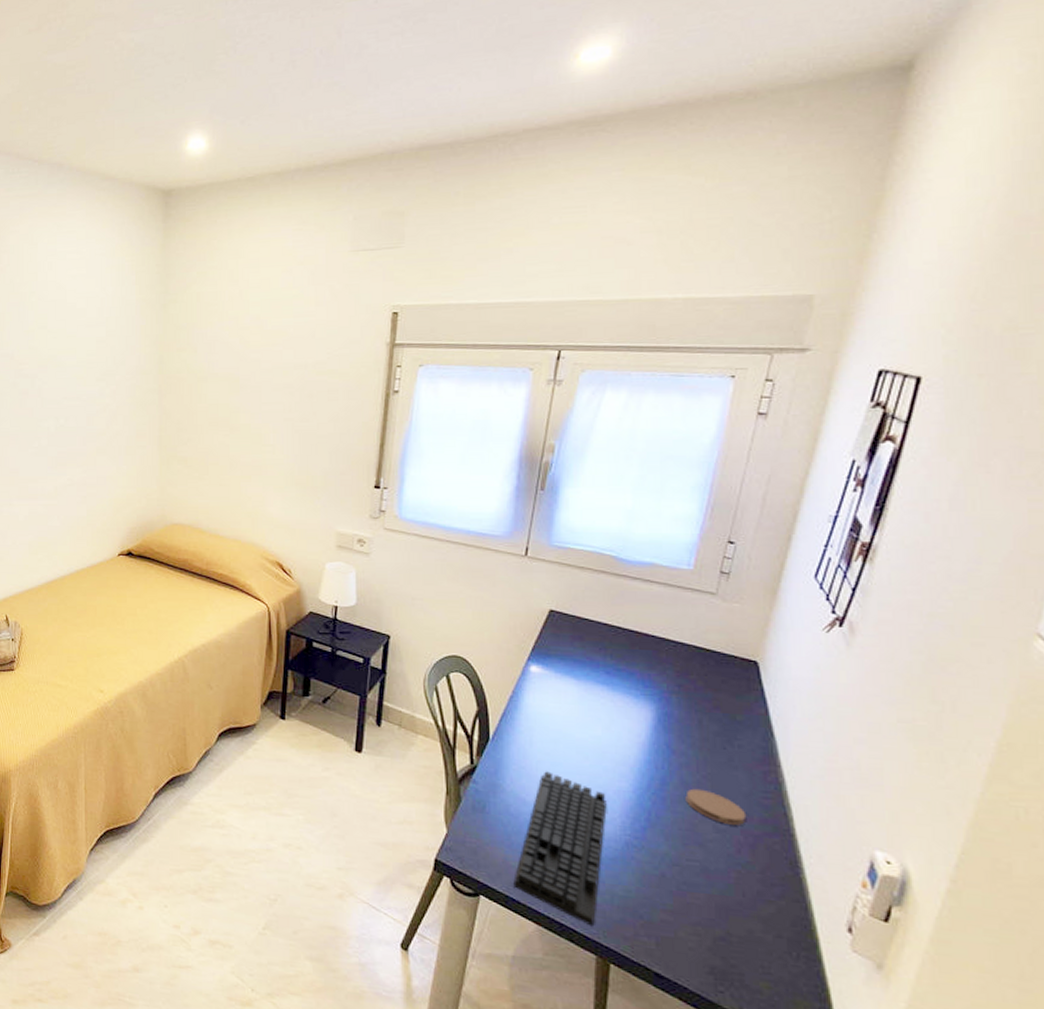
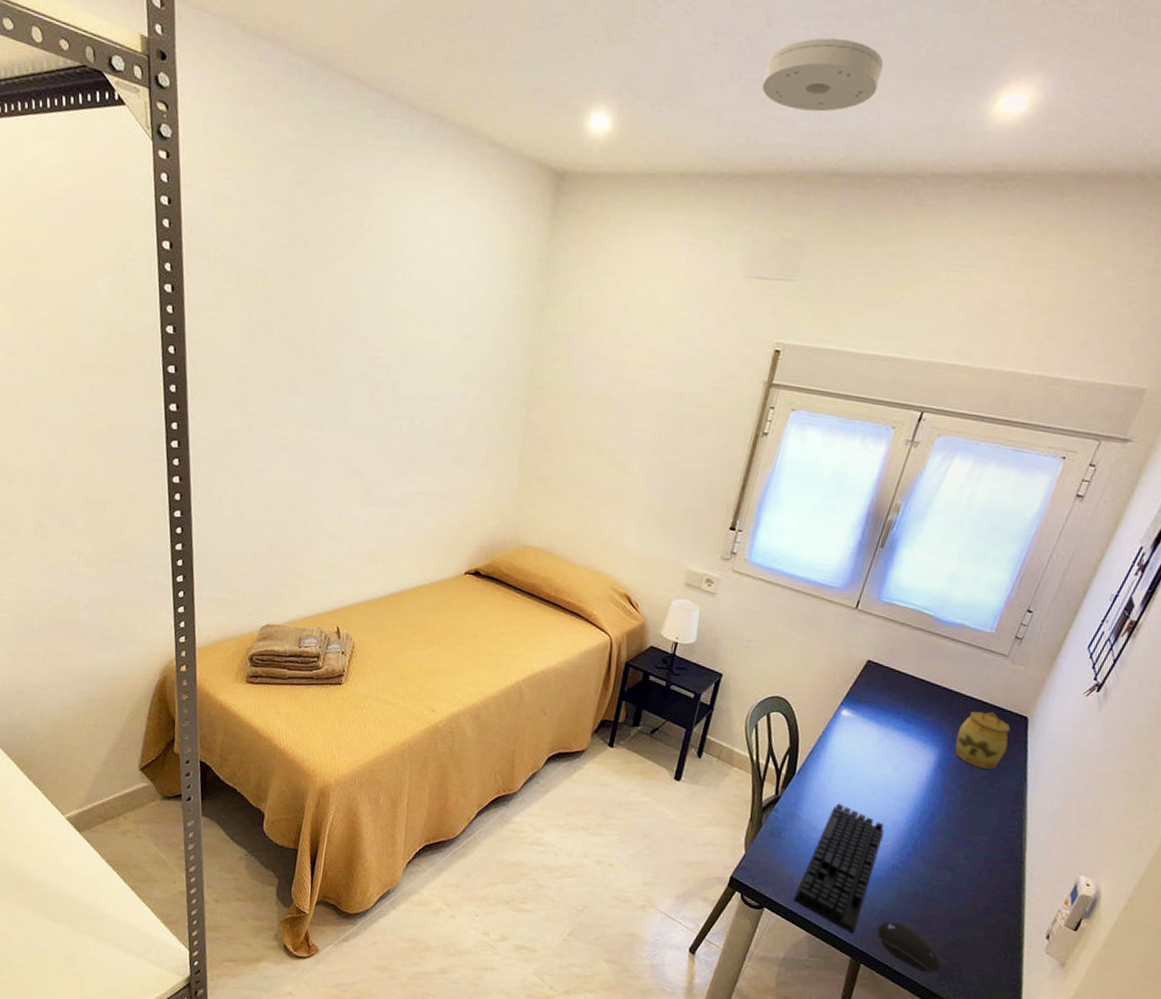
smoke detector: none [341,33,456,100] -> present [762,38,884,112]
computer mouse: none [623,910,712,976] -> present [877,921,940,973]
jar: none [673,657,740,724] -> present [955,711,1011,769]
coaster: present [685,788,747,825] -> none [947,822,992,853]

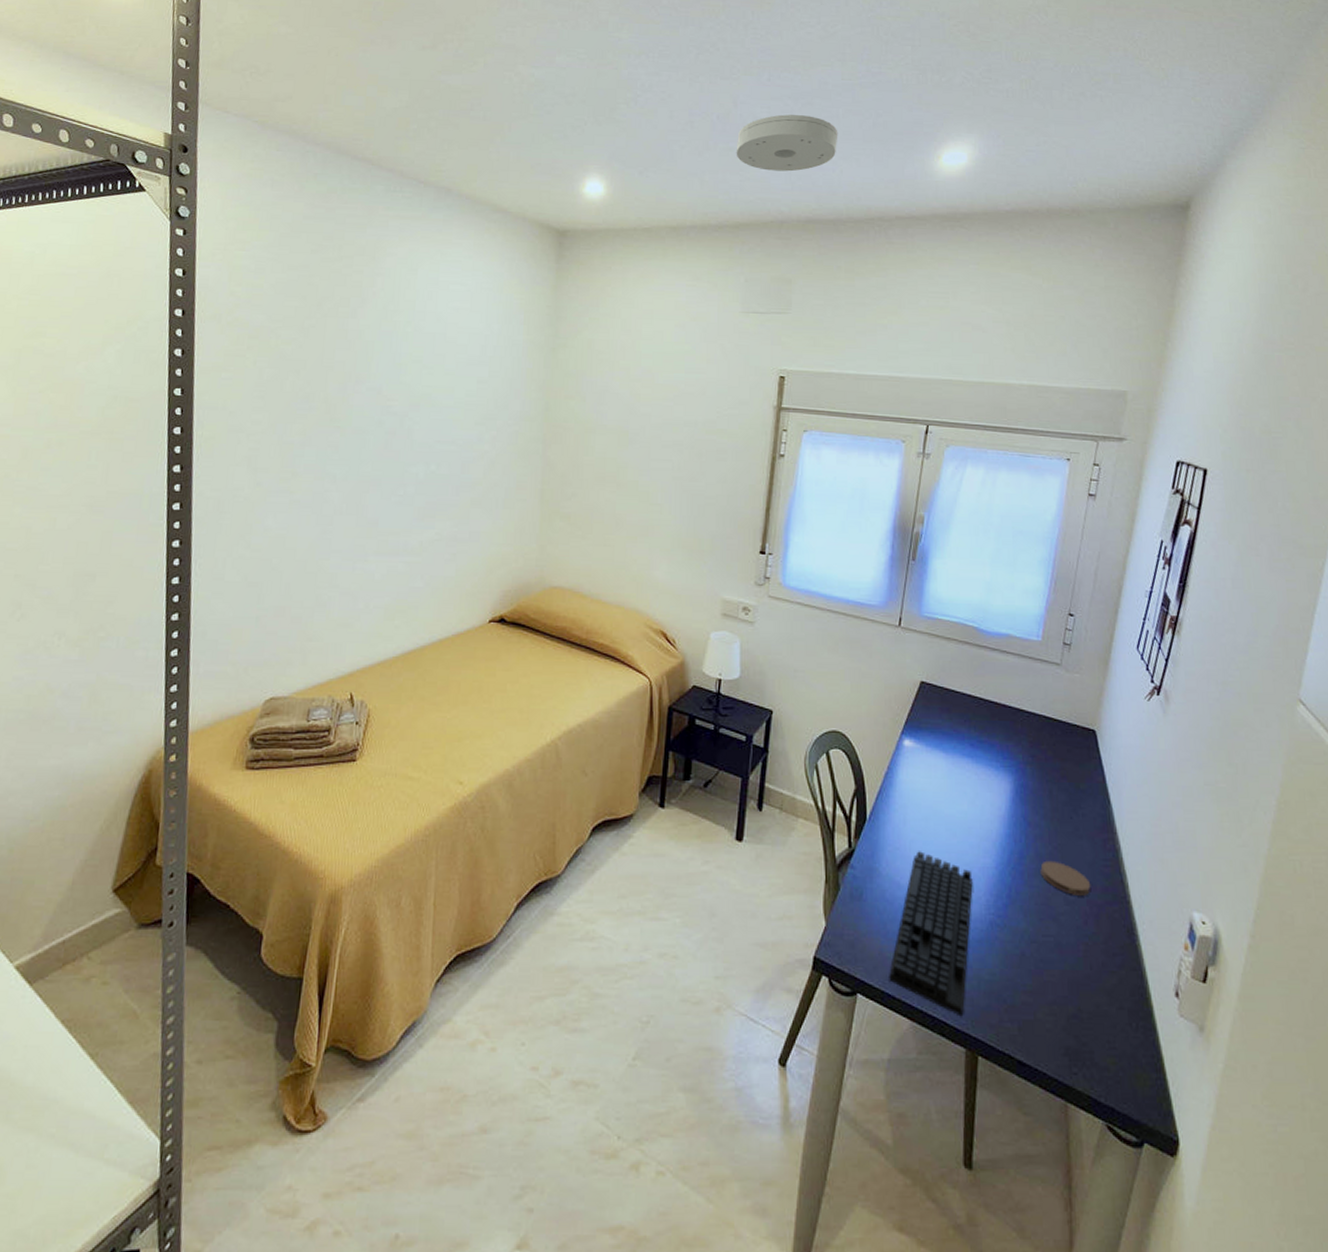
computer mouse: present [877,921,940,973] -> none [989,995,1066,1058]
coaster: none [947,822,992,853] -> present [1040,860,1091,895]
jar: present [955,711,1011,769] -> none [1028,727,1082,793]

